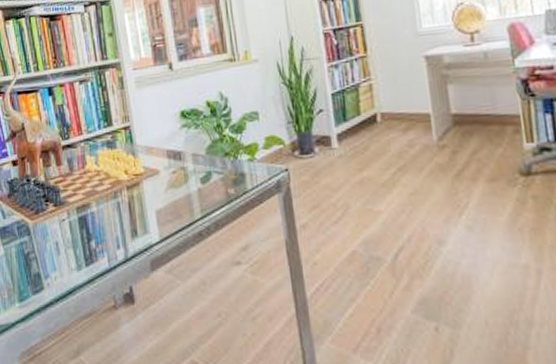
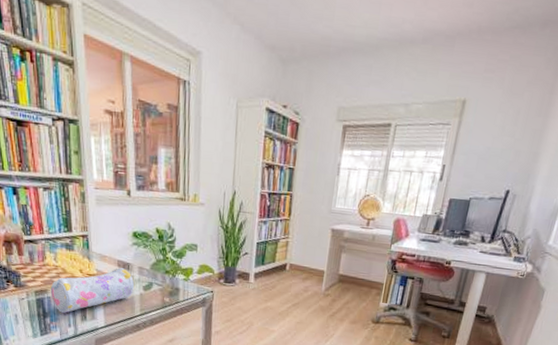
pencil case: none [93,159,190,233] -> present [50,267,134,314]

